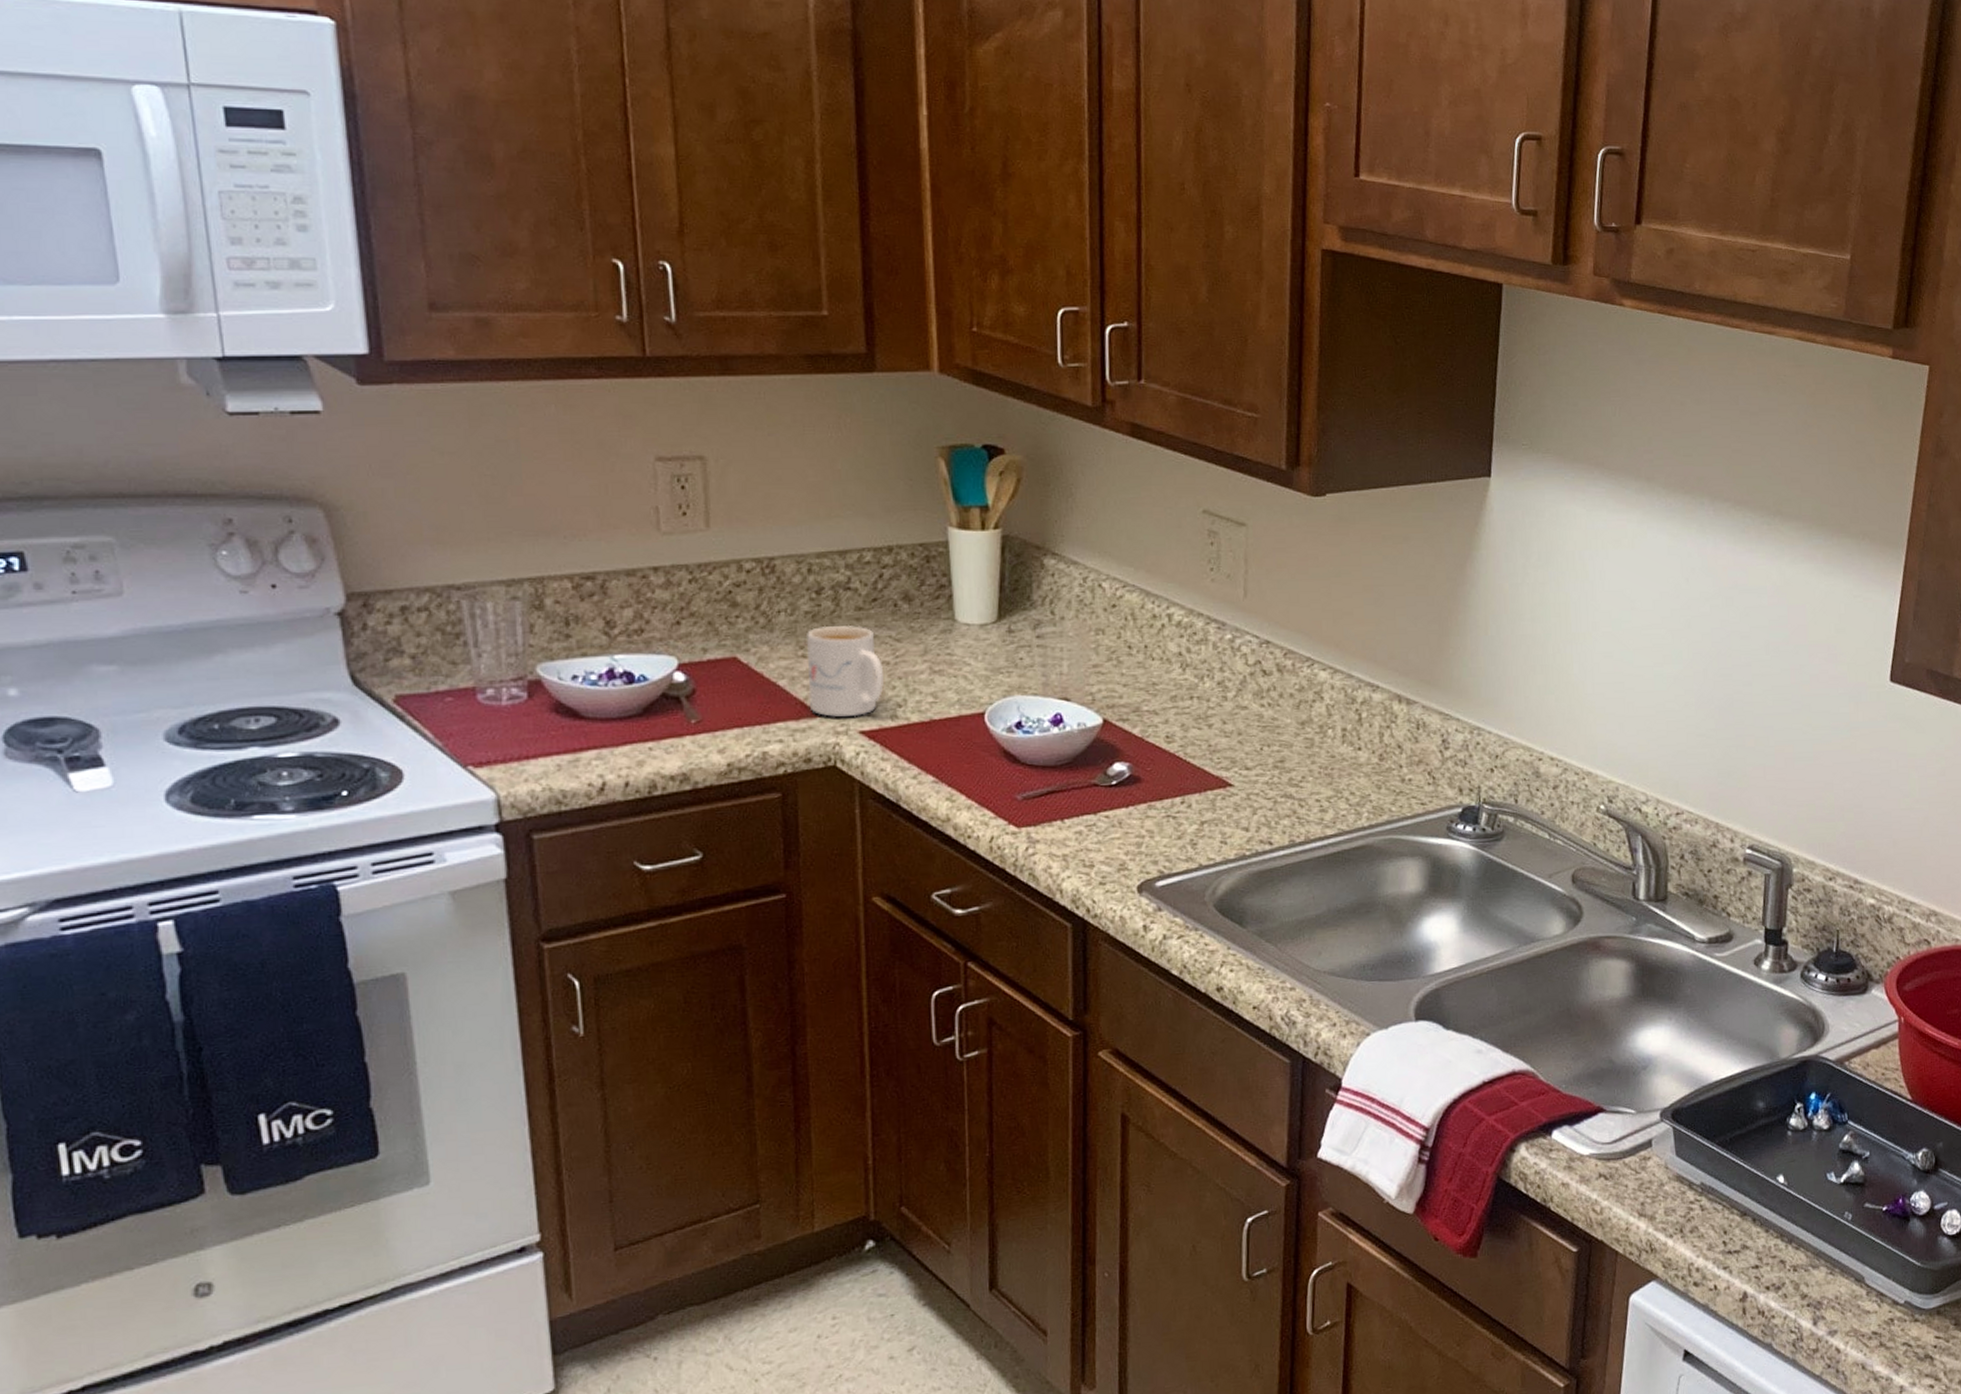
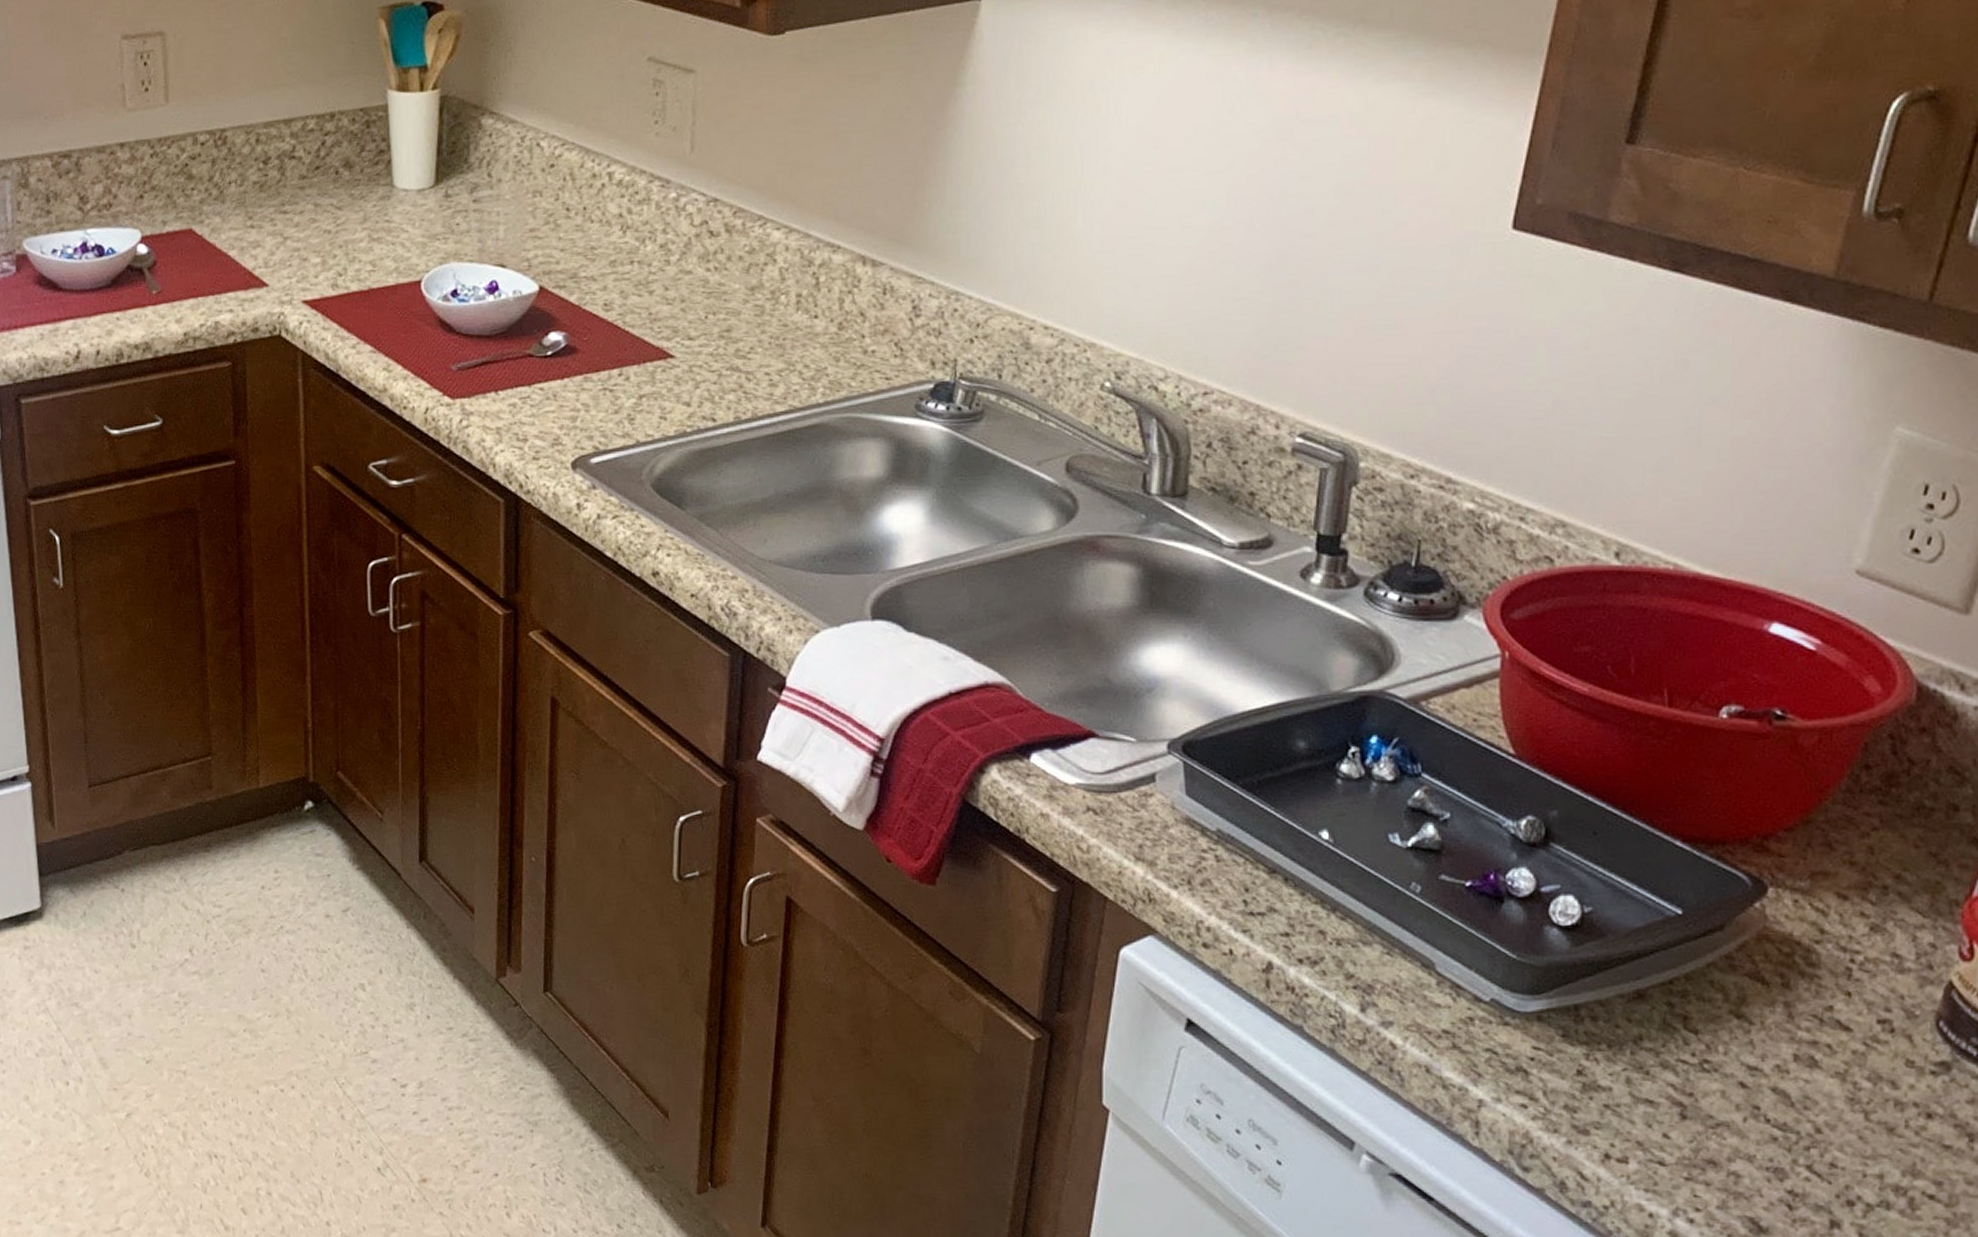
mug: present [806,624,884,717] -> none [254,194,325,287]

